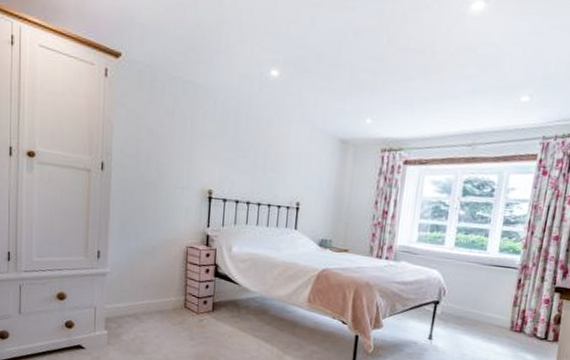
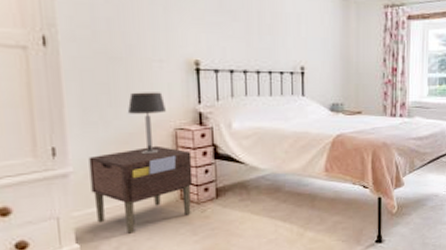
nightstand: none [120,259,197,330] -> present [88,145,193,234]
table lamp: none [153,212,182,266] -> present [127,92,166,155]

